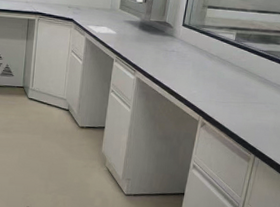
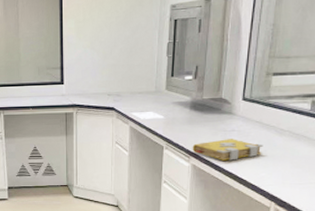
spell book: none [138,58,197,77] -> present [192,139,264,161]

